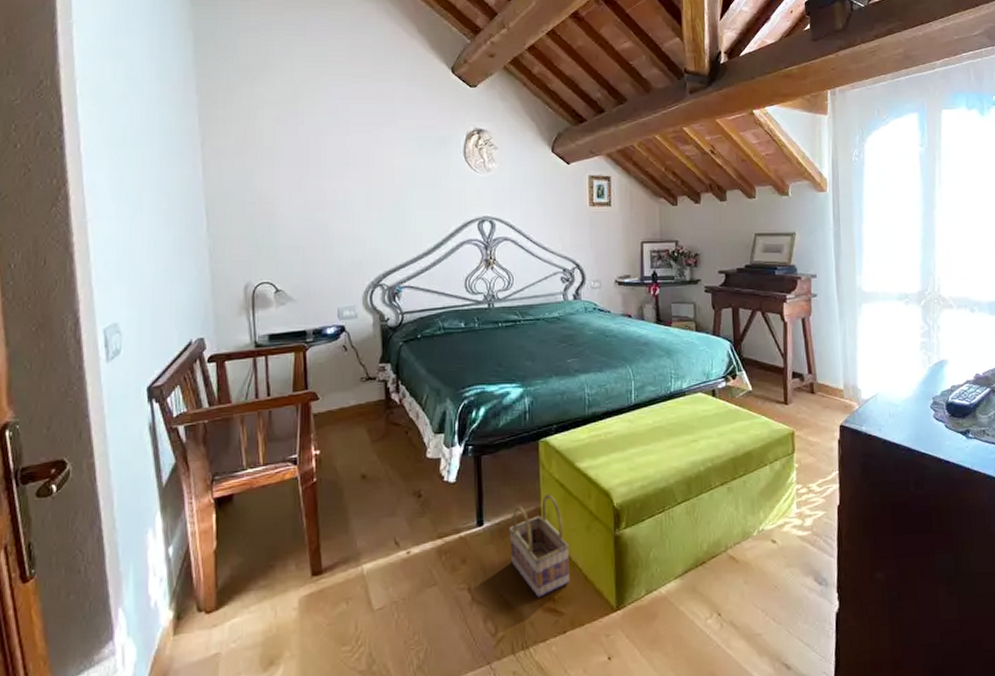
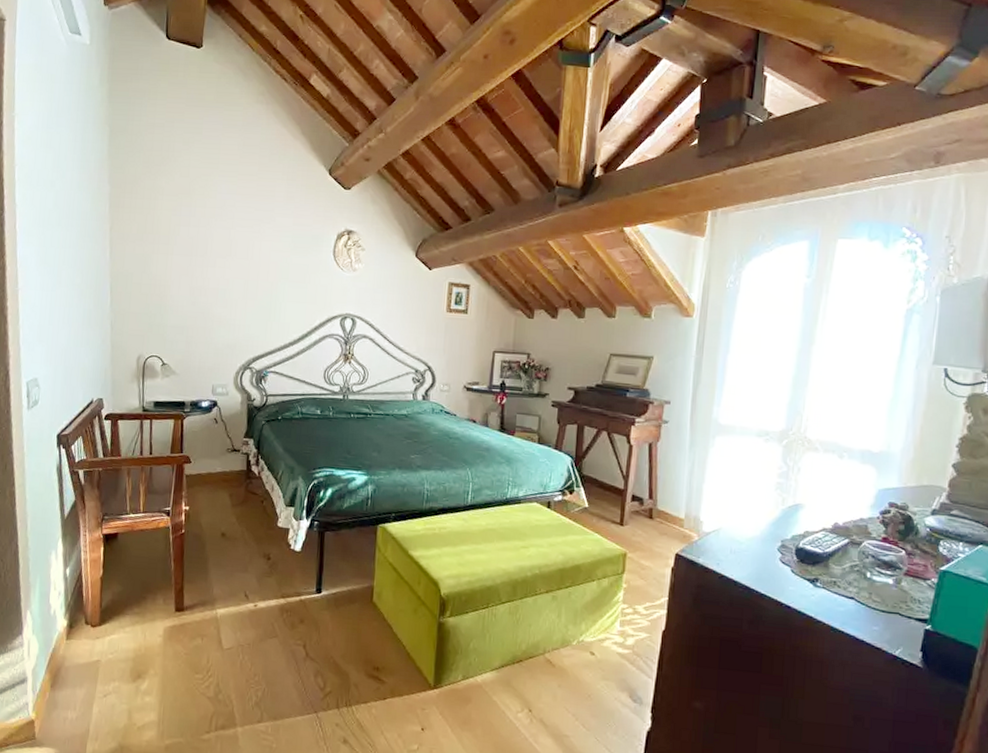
basket: present [508,494,570,598] -> none [342,575,397,665]

